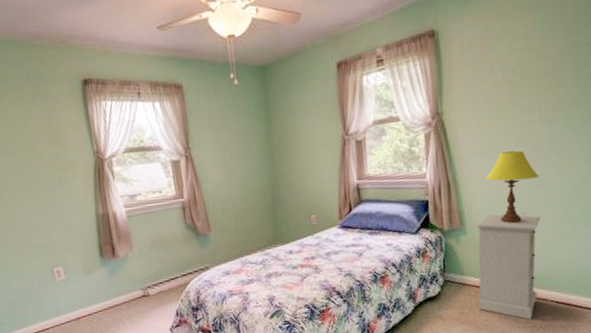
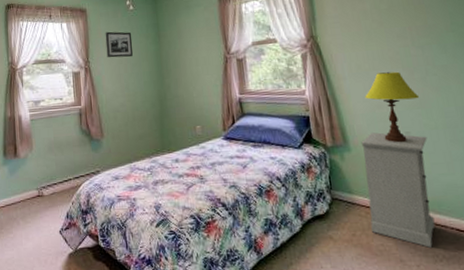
picture frame: none [206,111,240,143] -> present [105,31,133,58]

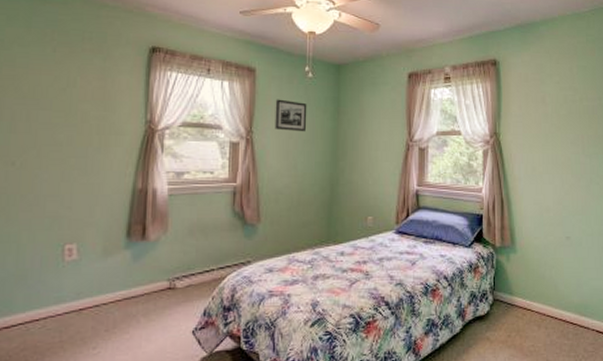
nightstand: present [361,132,435,248] -> none [526,235,584,348]
table lamp: present [365,71,420,143] -> none [536,177,582,247]

